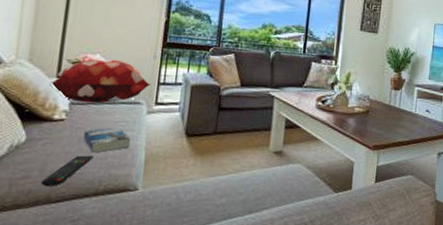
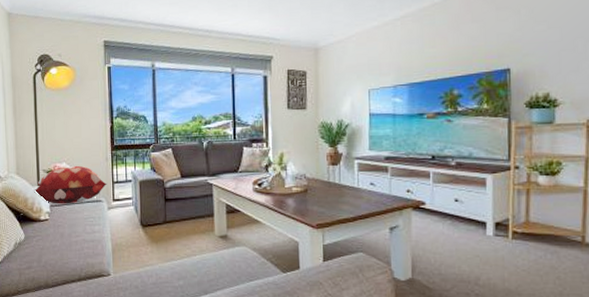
remote control: present [40,155,93,186] -> none [40,248,73,274]
book: present [83,126,131,153] -> none [64,222,99,245]

